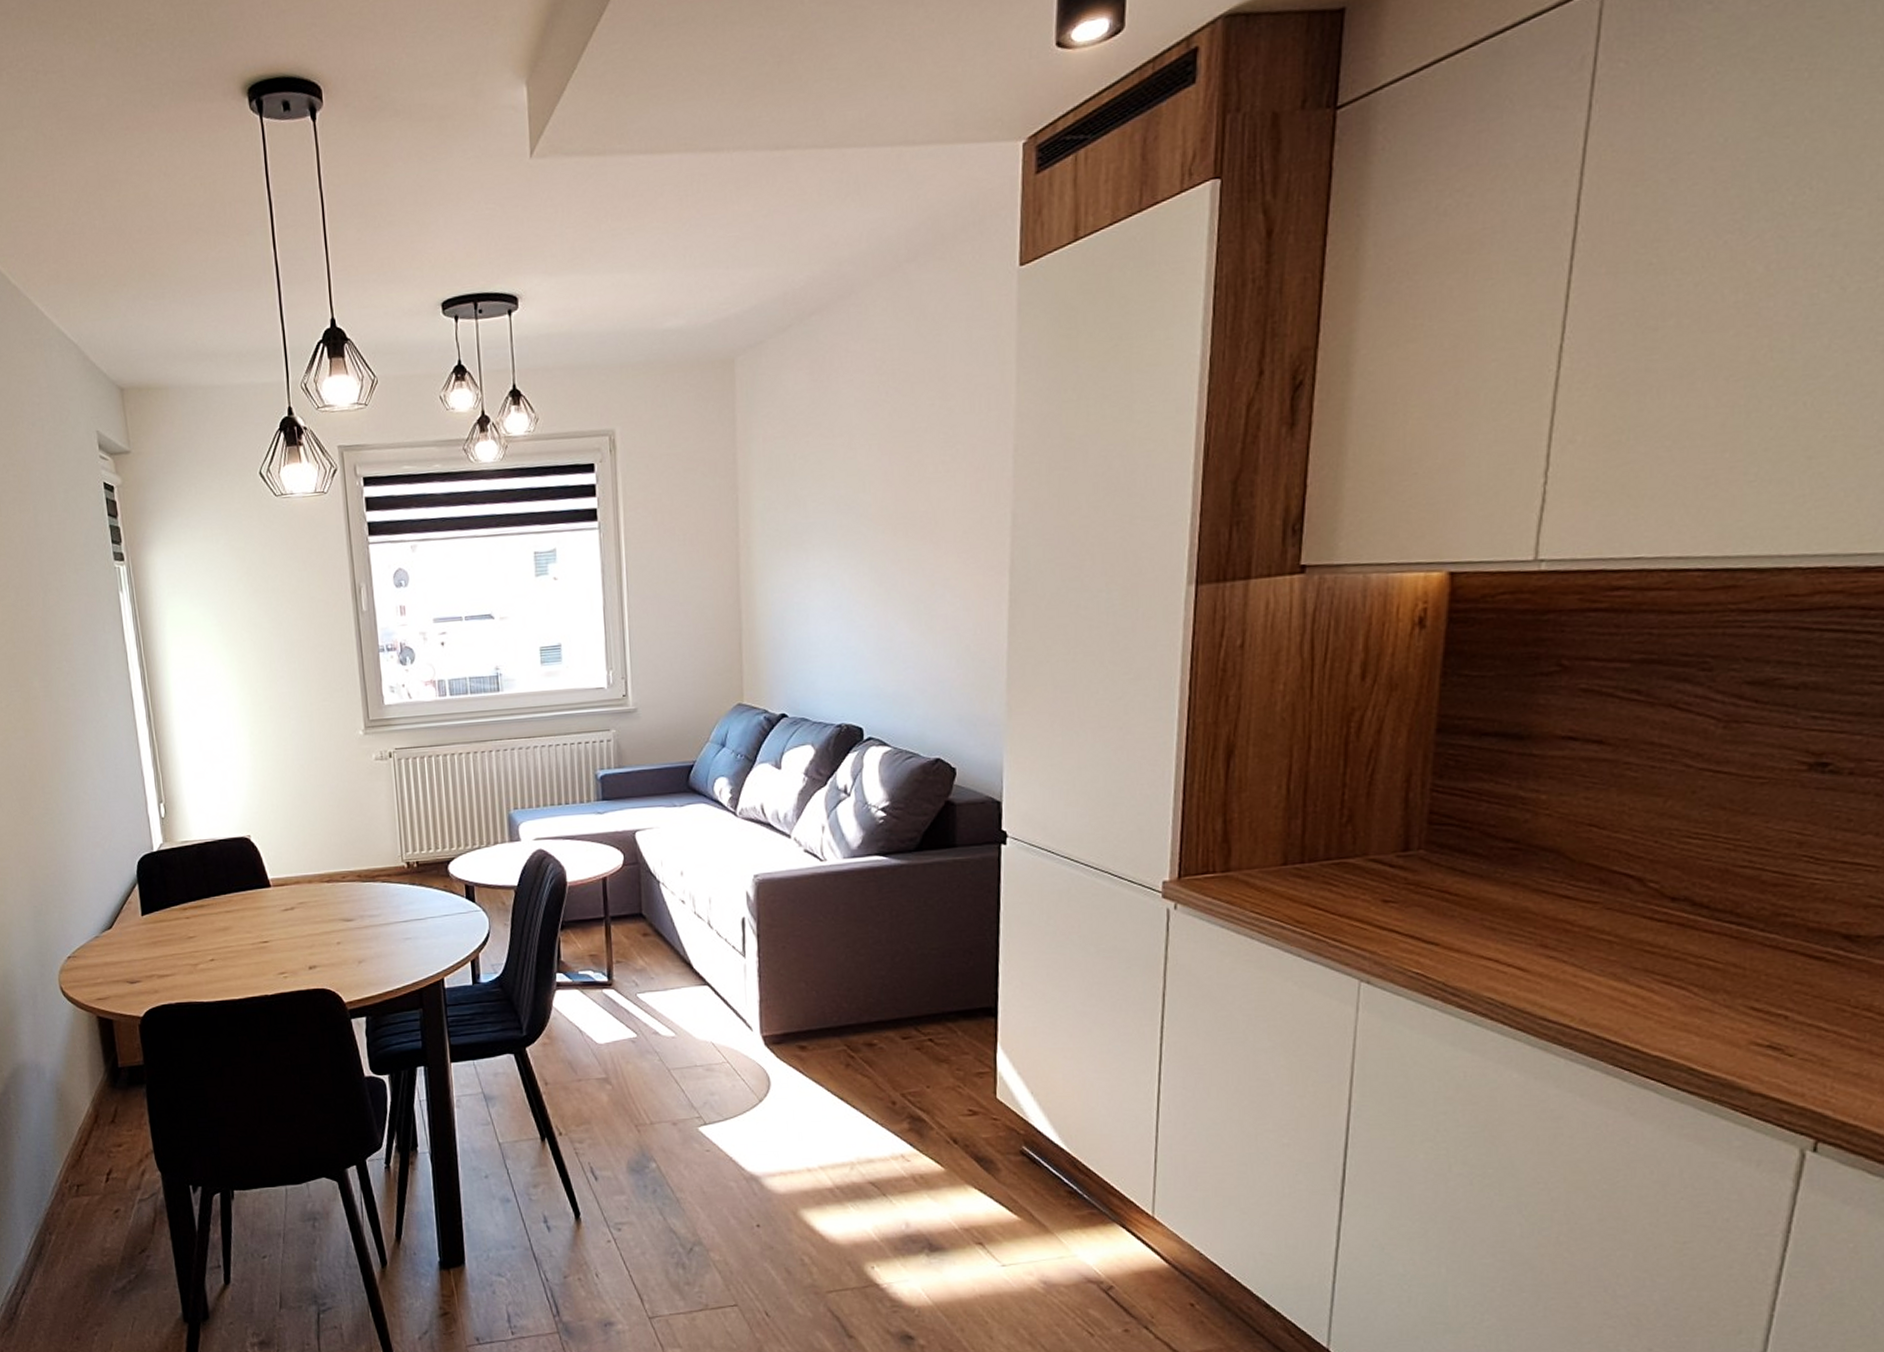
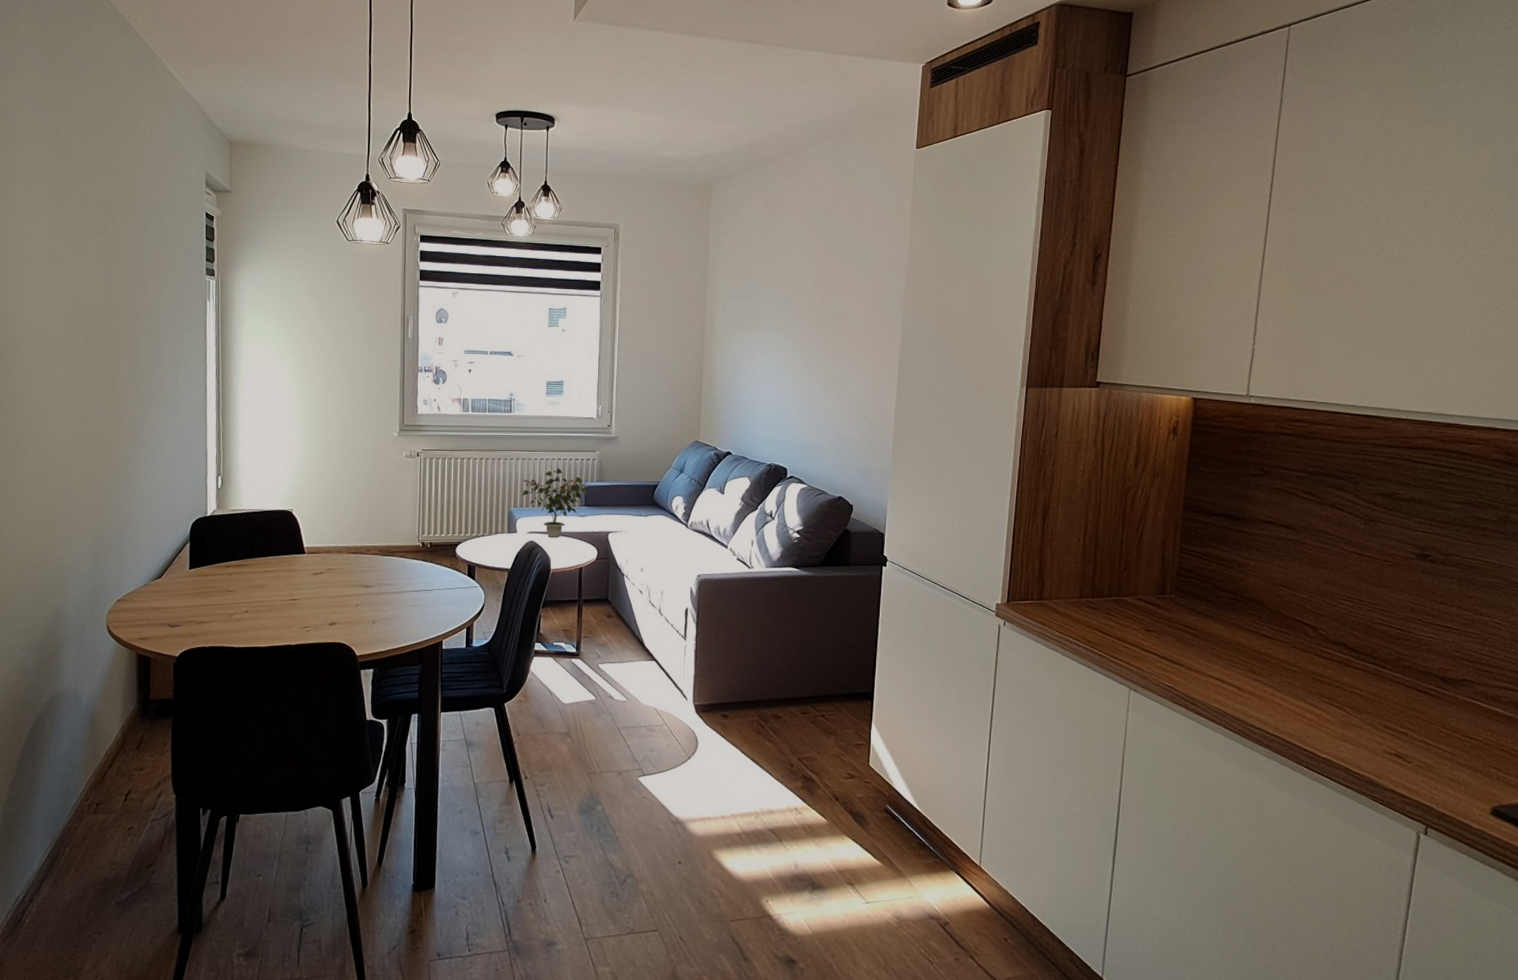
potted plant: none [522,755,607,844] -> present [522,467,590,538]

